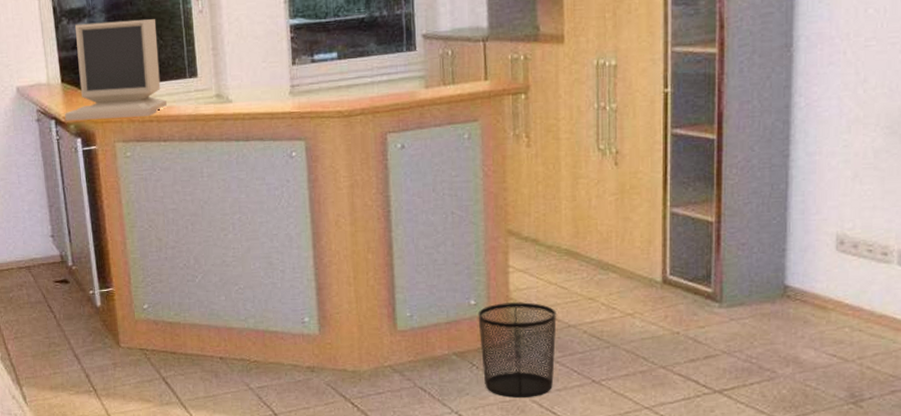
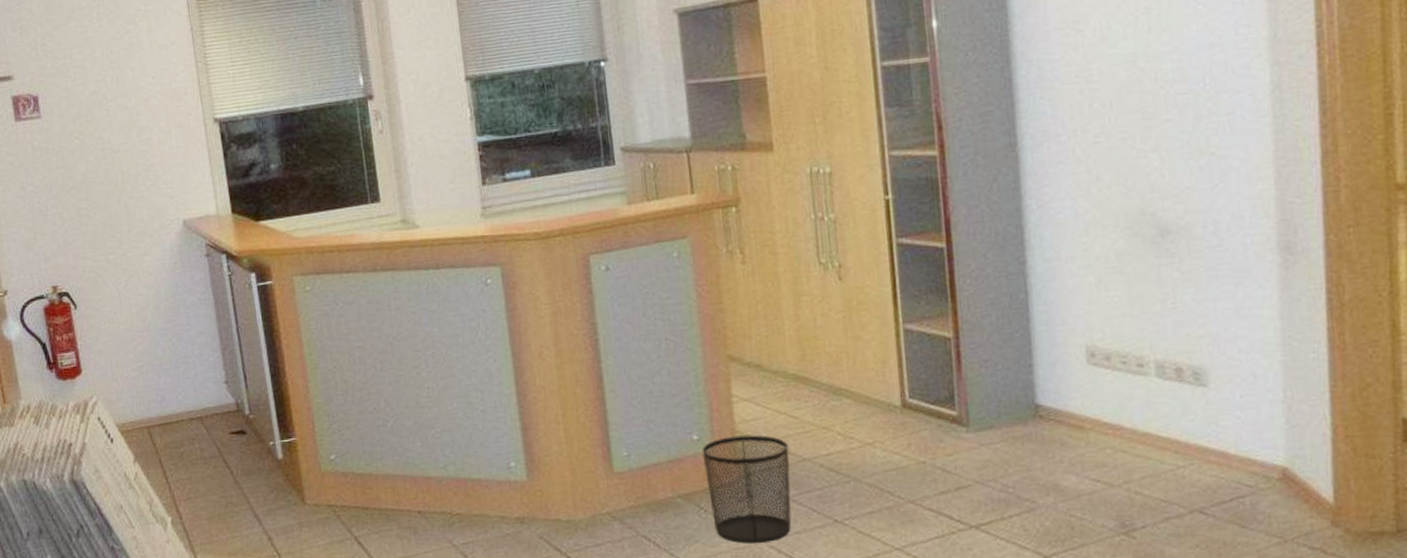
computer monitor: present [64,19,167,121] -> none [236,141,348,255]

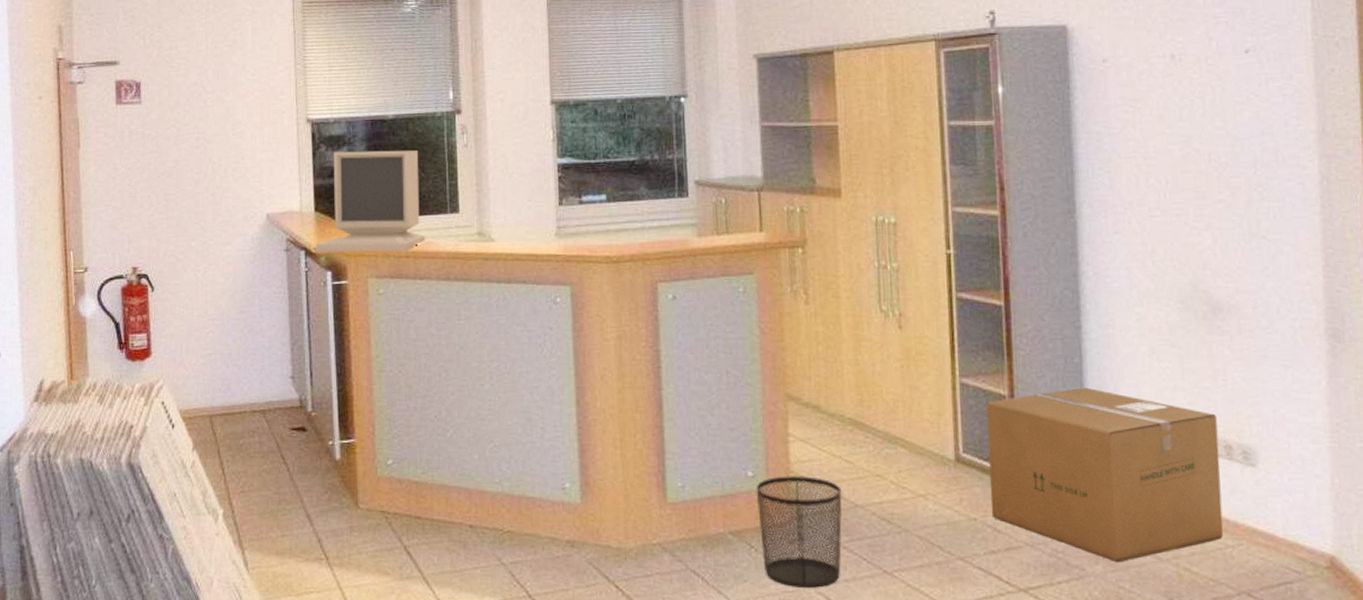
computer monitor: none [236,141,348,255] -> present [315,150,425,252]
box: none [931,322,1175,493] -> present [986,387,1224,563]

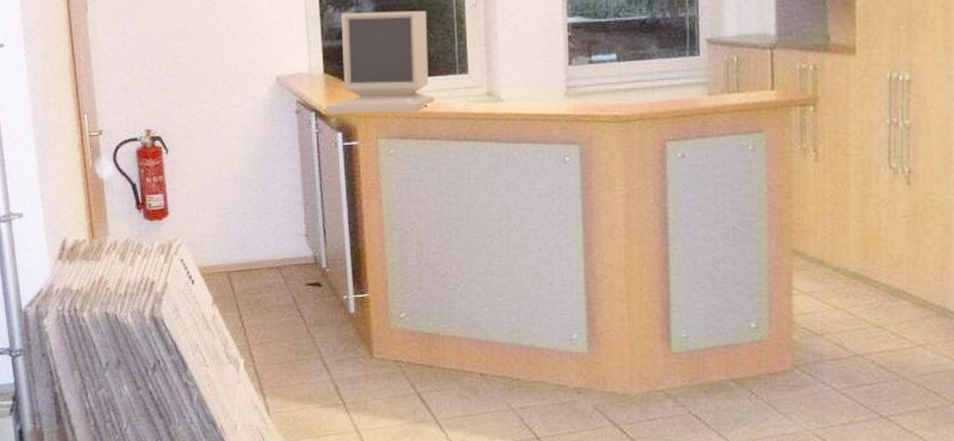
waste bin: present [756,475,842,588] -> none [758,326,843,431]

